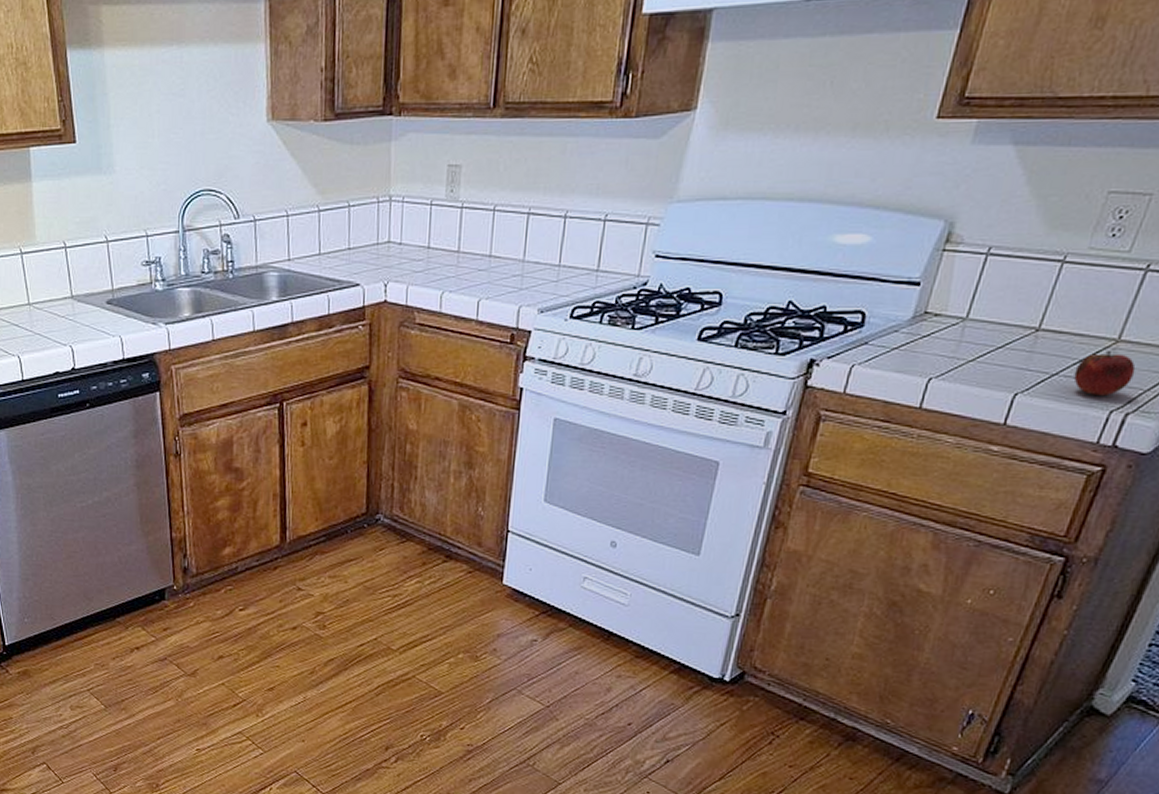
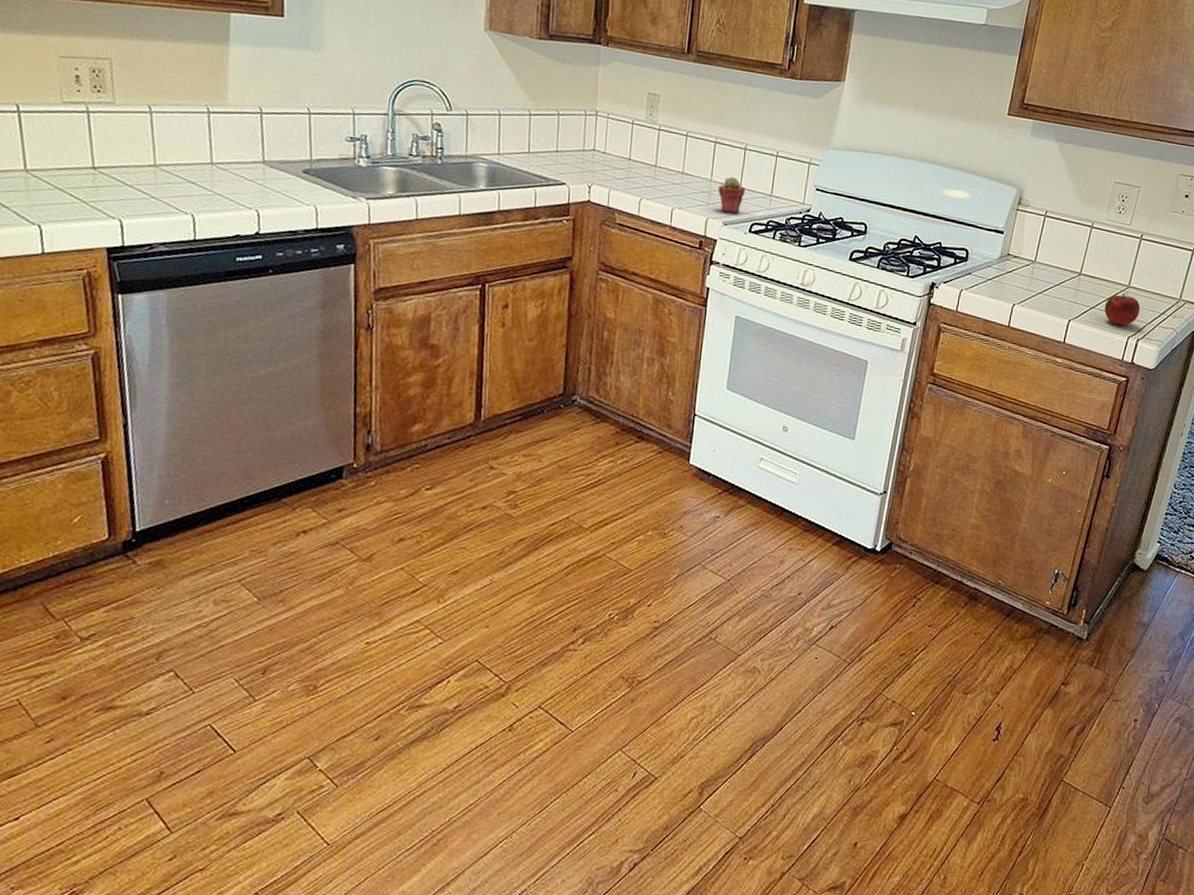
potted succulent: none [532,253,566,297] -> present [718,176,745,214]

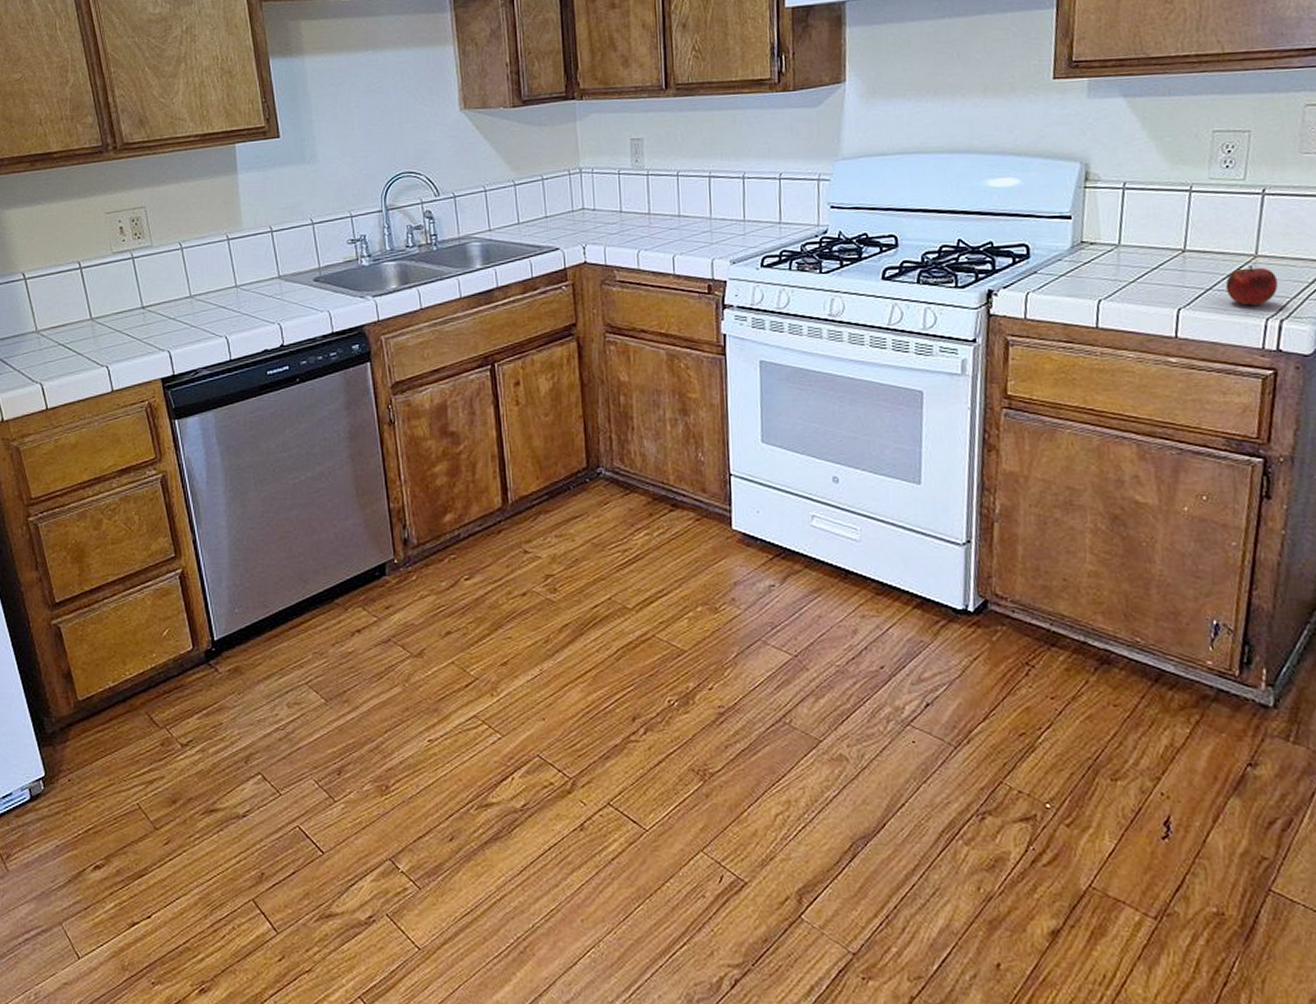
potted succulent: present [718,176,745,214] -> none [720,210,750,250]

